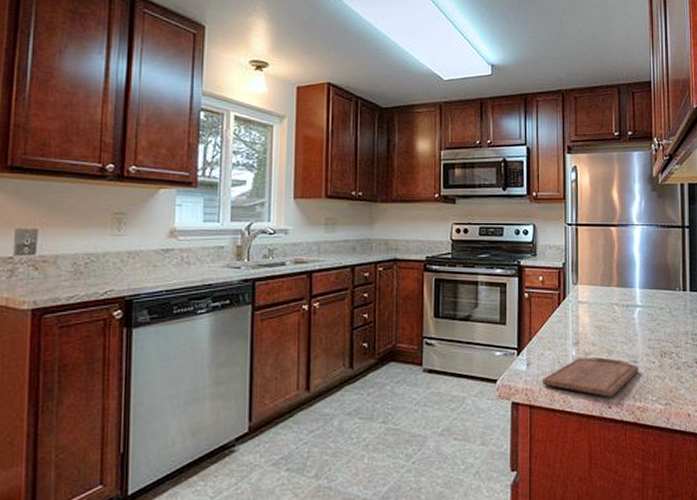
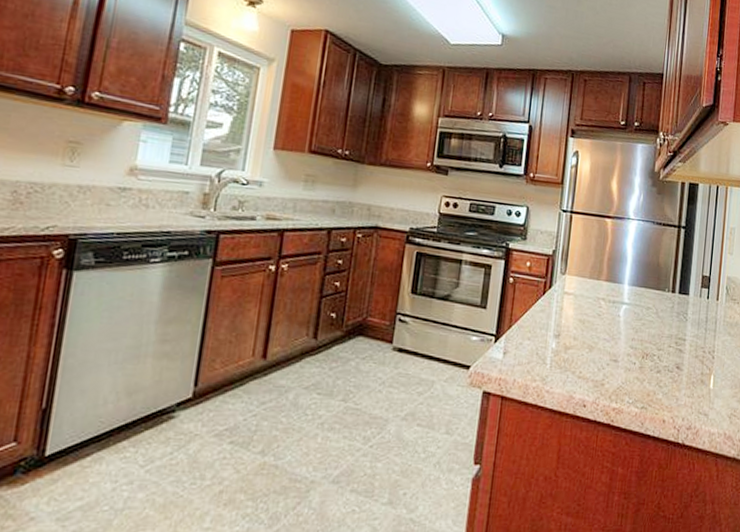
cutting board: present [543,357,639,397] -> none [518,351,619,395]

